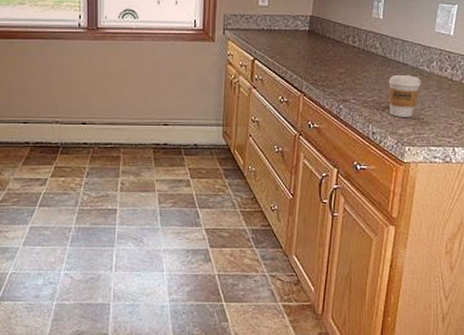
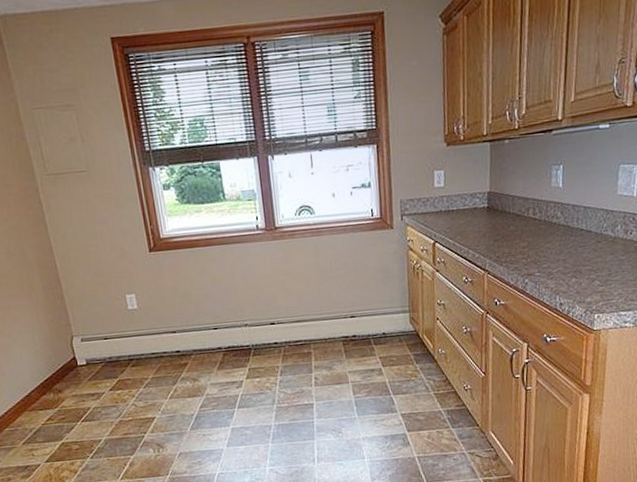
coffee cup: present [388,74,422,117] -> none [572,241,607,286]

